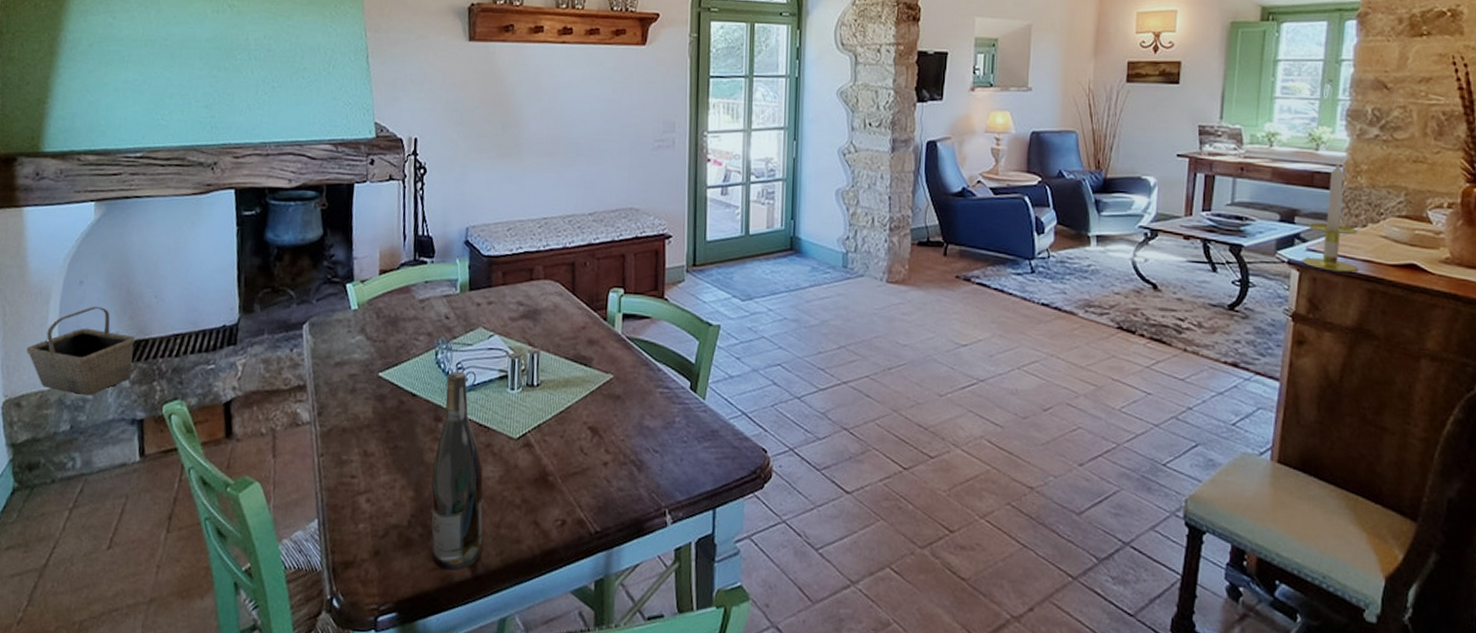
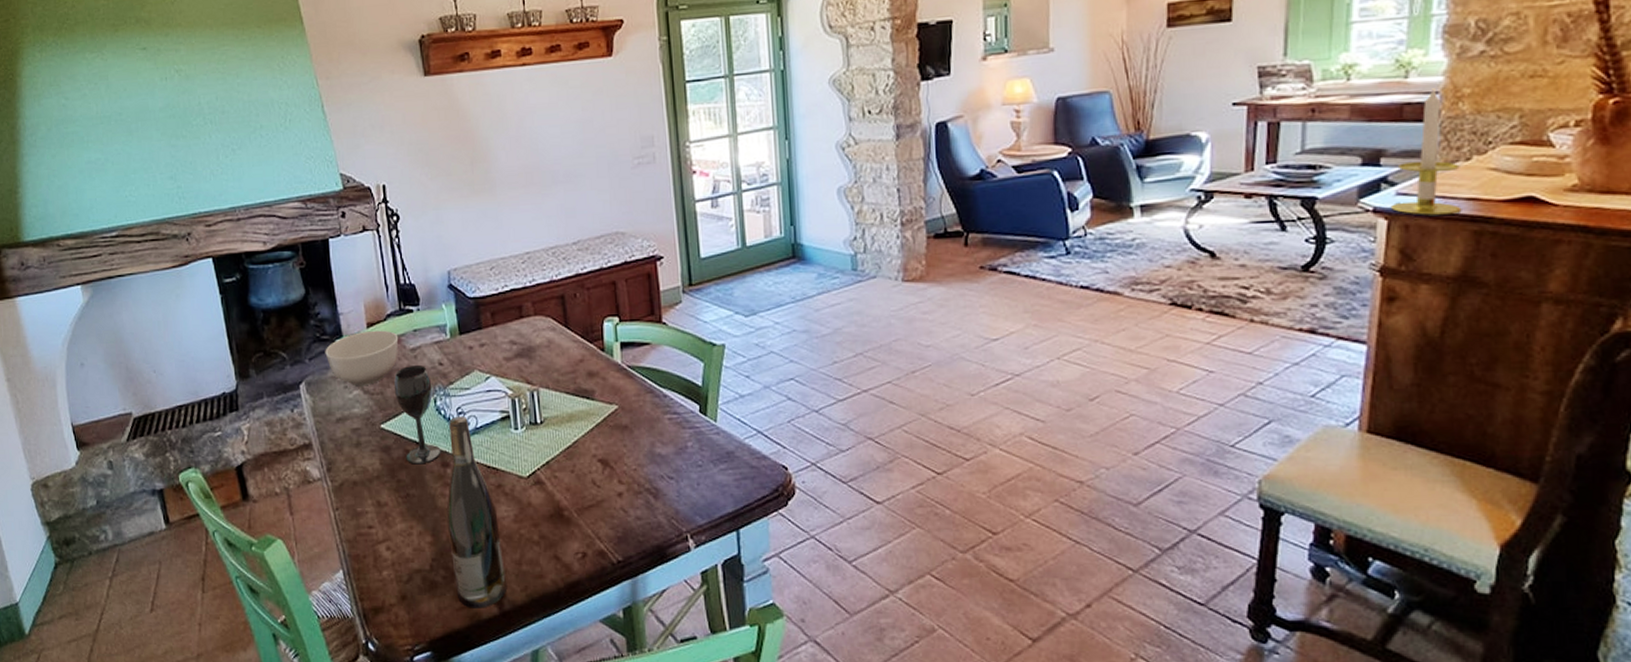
basket: present [26,306,136,396] -> none [43,386,145,472]
bowl: none [333,277,409,332] -> present [325,330,399,387]
wine glass: none [397,316,437,417] -> present [394,364,441,464]

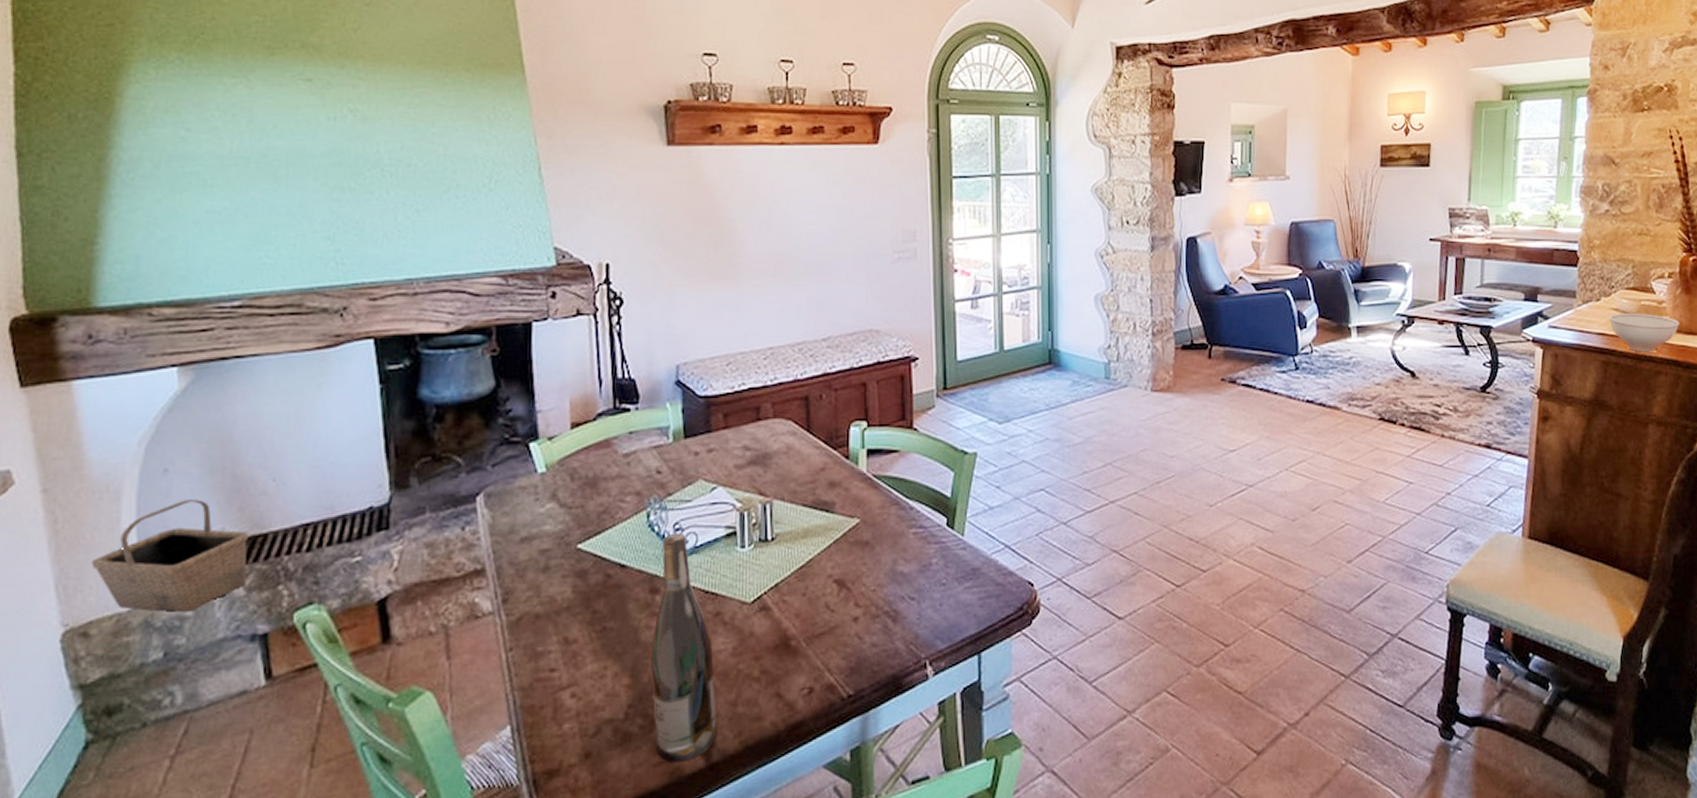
basket: none [43,386,145,472] -> present [91,499,249,613]
bowl: present [325,330,399,387] -> none [514,431,610,499]
wine glass: present [394,364,441,464] -> none [598,472,651,592]
candle: present [1390,88,1462,216] -> none [1544,238,1594,346]
bowl: none [1483,171,1592,219] -> present [1608,312,1680,353]

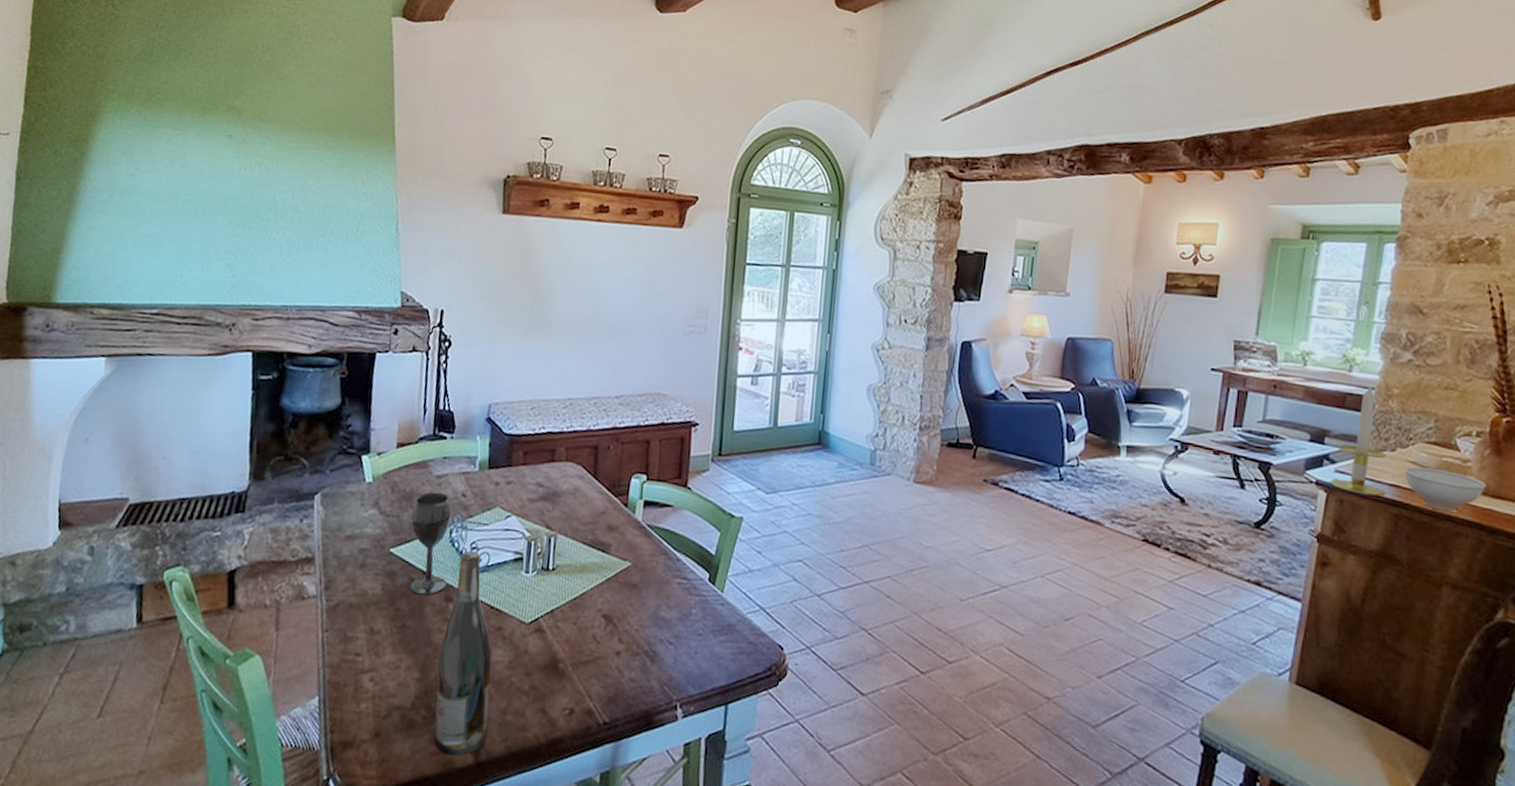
basket: present [91,499,249,613] -> none [25,465,140,558]
wine glass: none [598,472,651,592] -> present [409,492,452,596]
candle: none [1544,238,1594,346] -> present [1329,384,1386,497]

